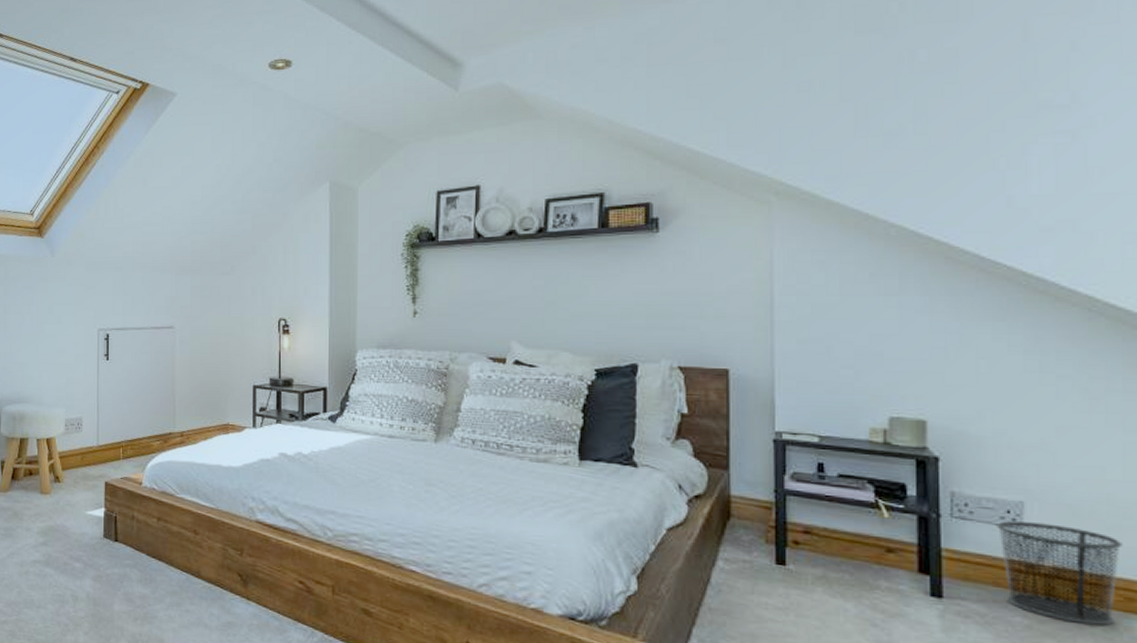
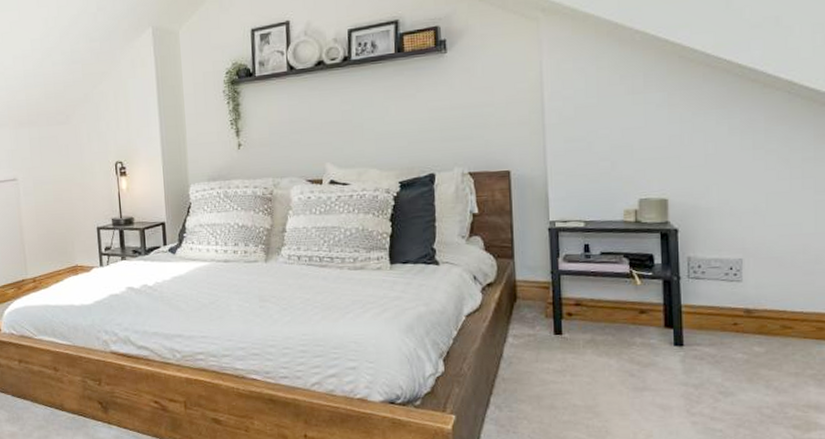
waste bin: present [996,521,1123,626] -> none [722,274,815,353]

